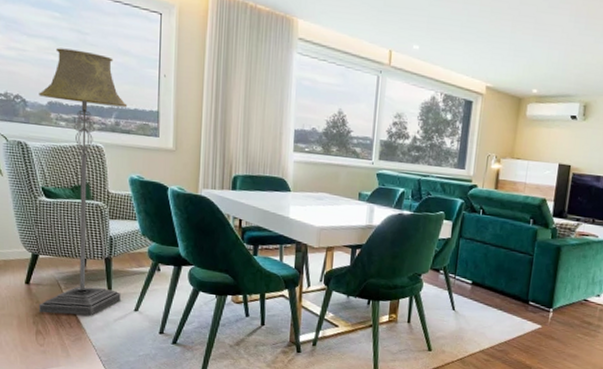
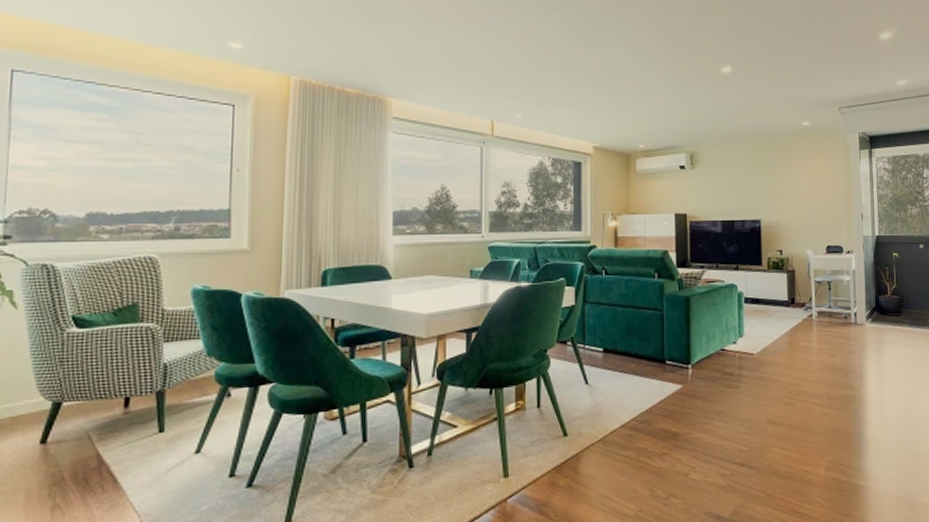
floor lamp: present [39,48,128,315] -> none [58,152,191,480]

